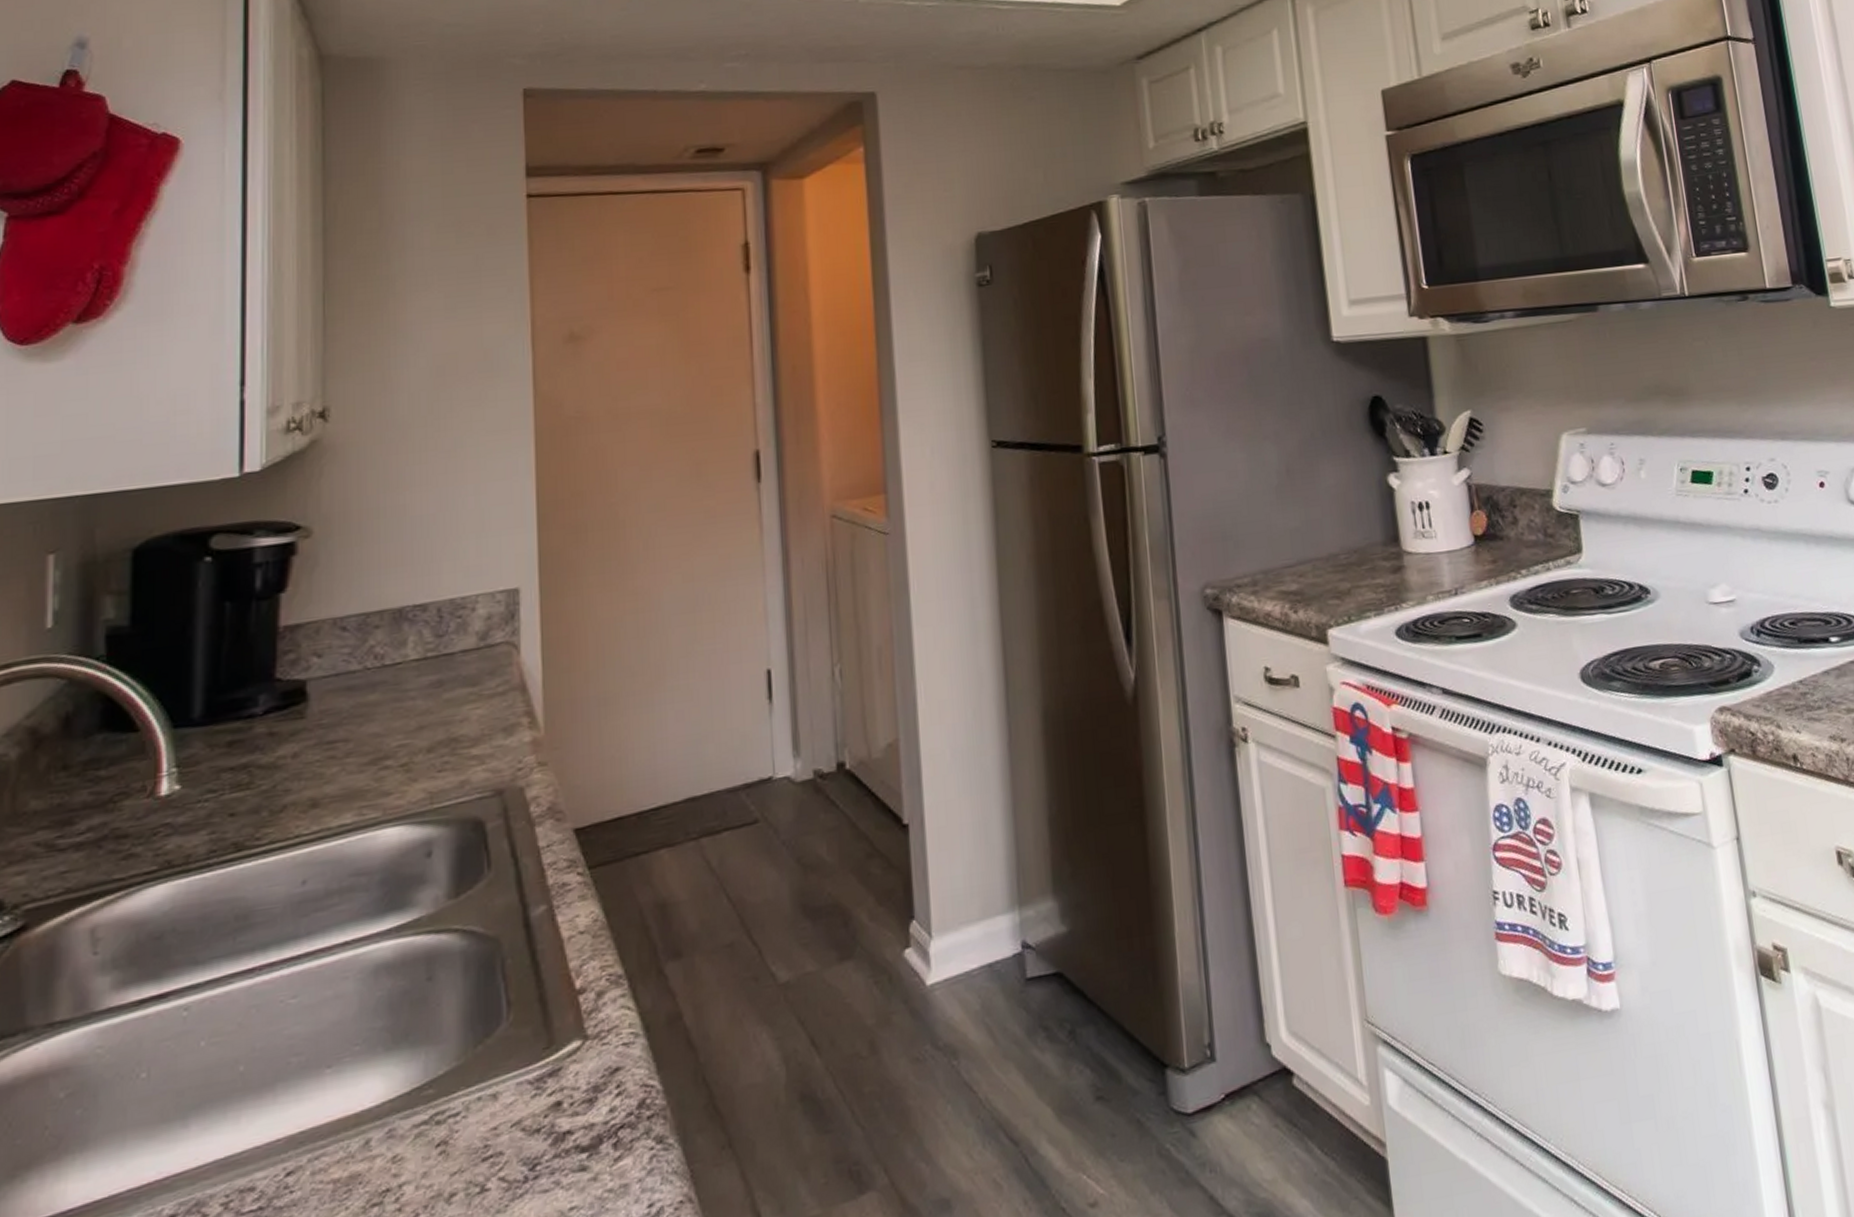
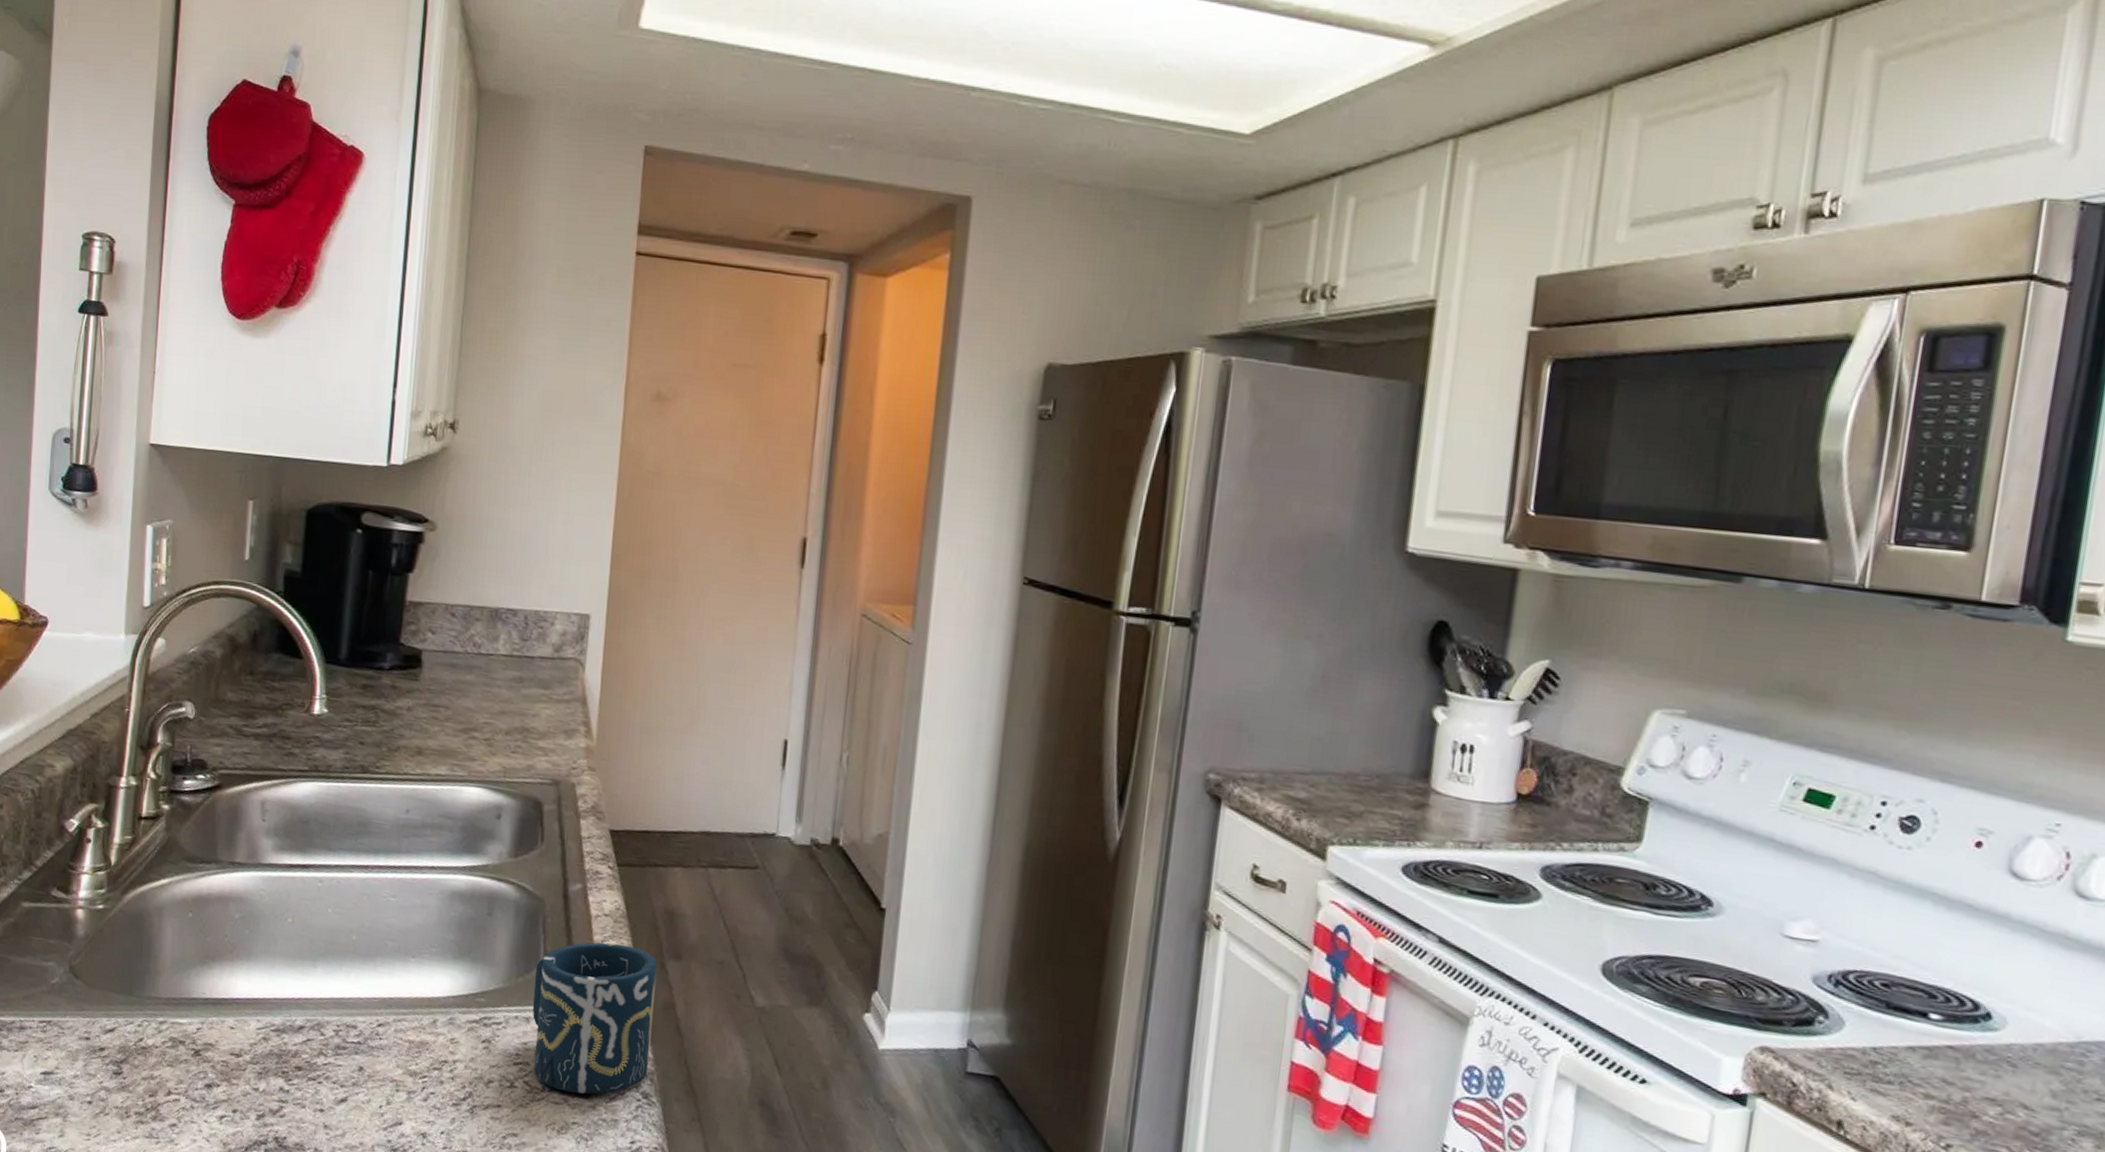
cup: none [498,960,659,1174] -> present [532,942,658,1094]

